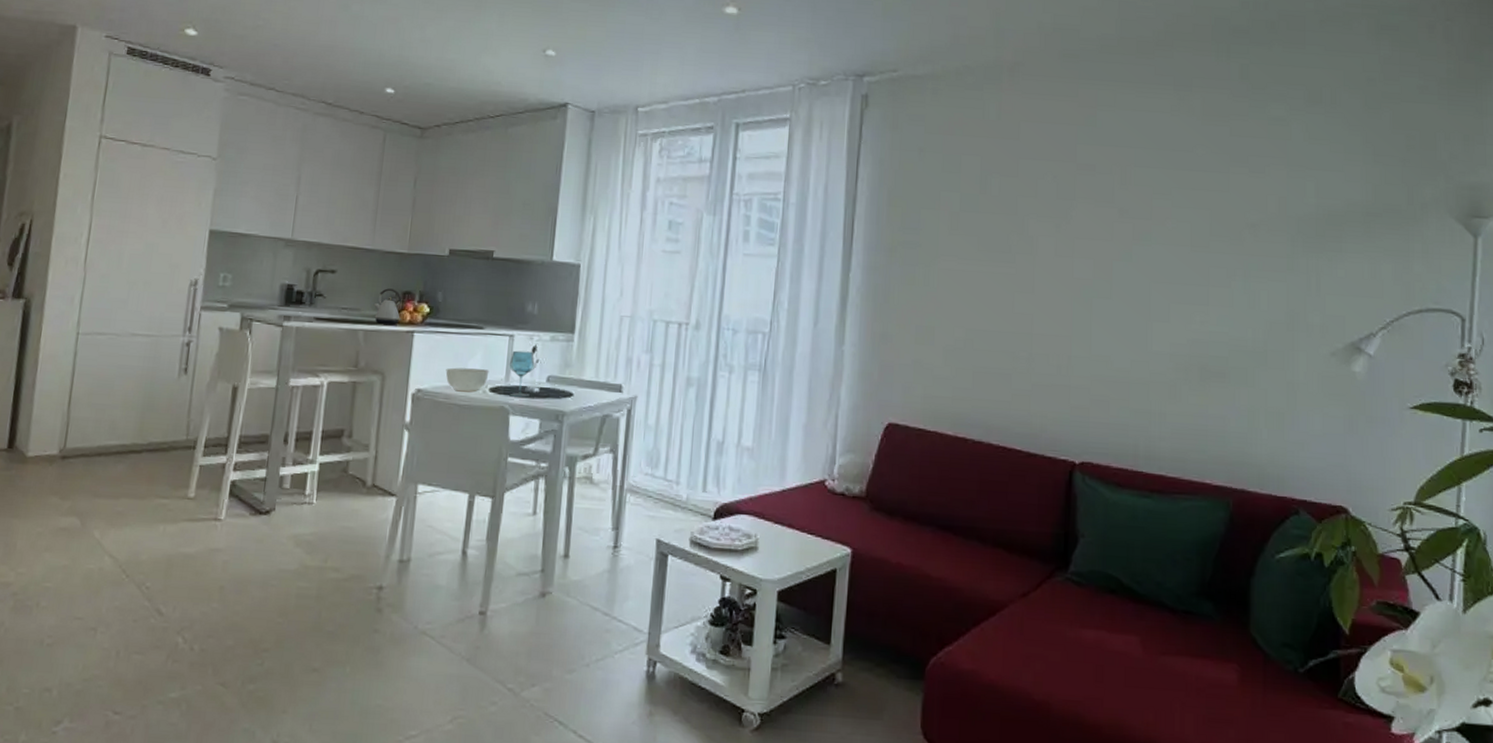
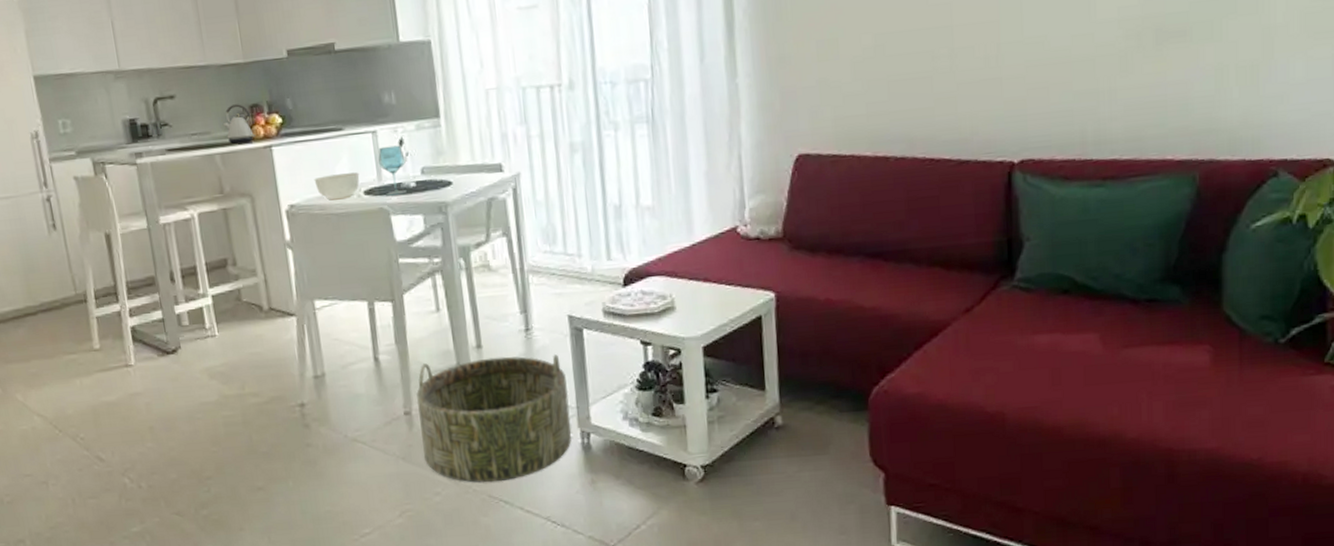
basket: none [489,565,644,699] -> present [416,354,572,482]

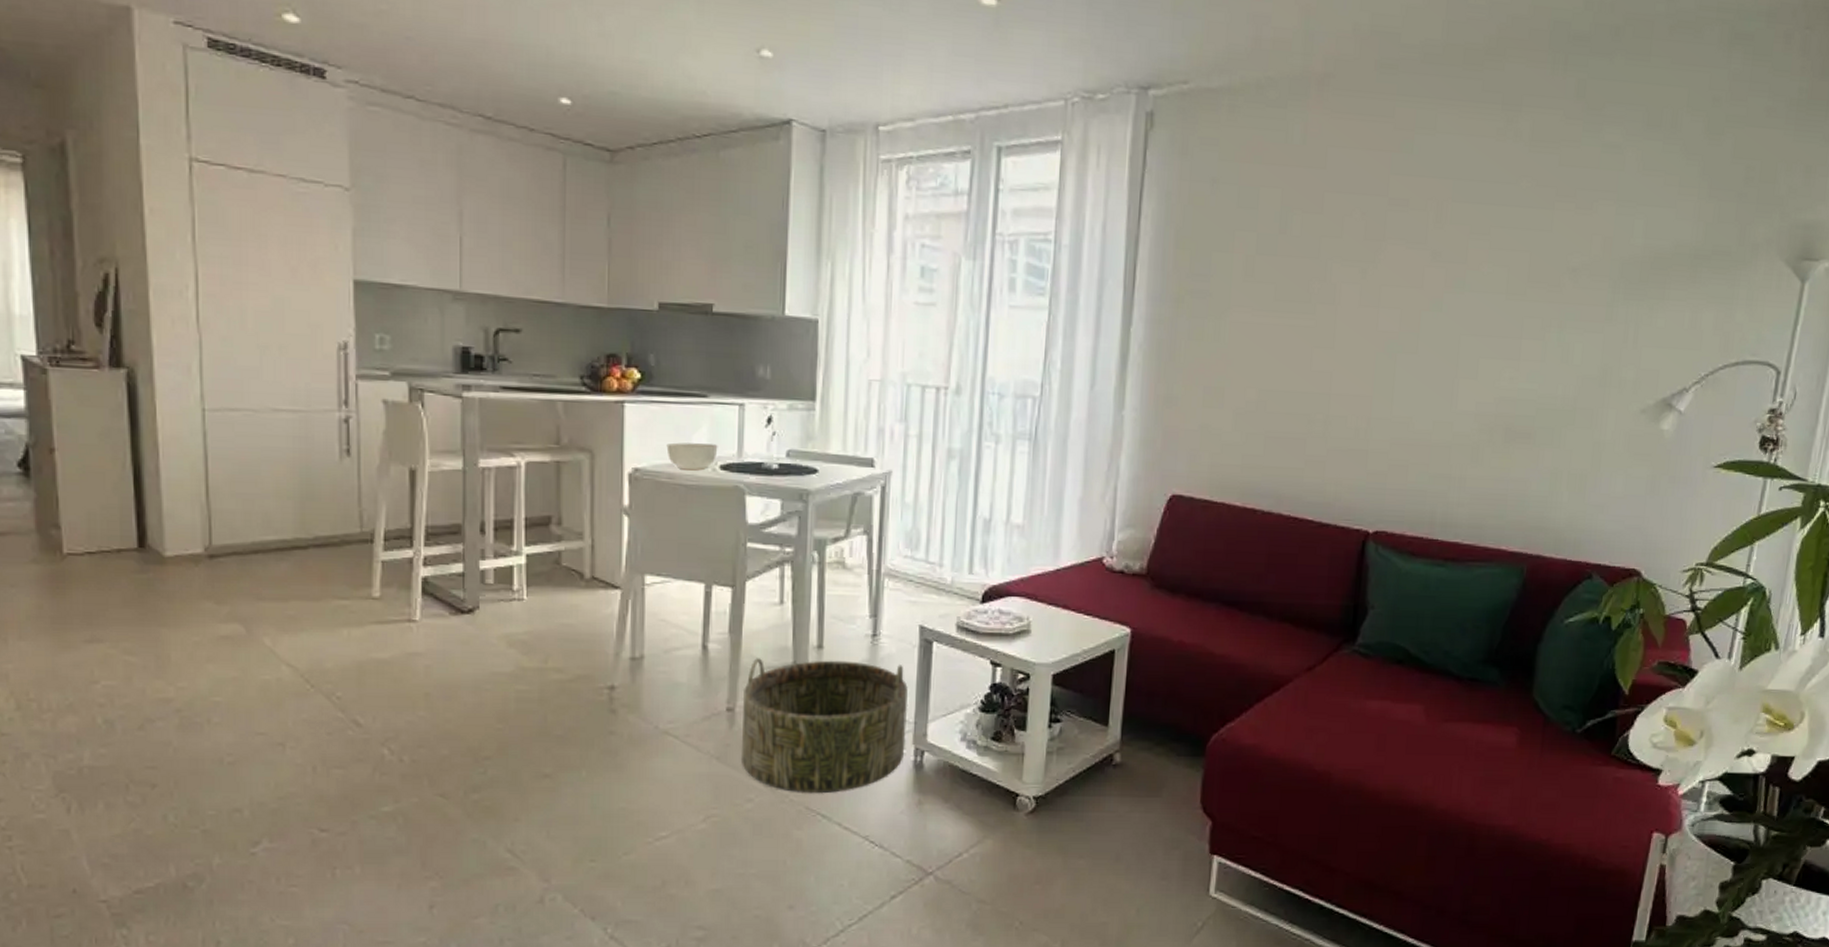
kettle: present [223,104,255,145] -> none [573,350,607,395]
wine glass: present [377,145,407,196] -> none [740,421,771,475]

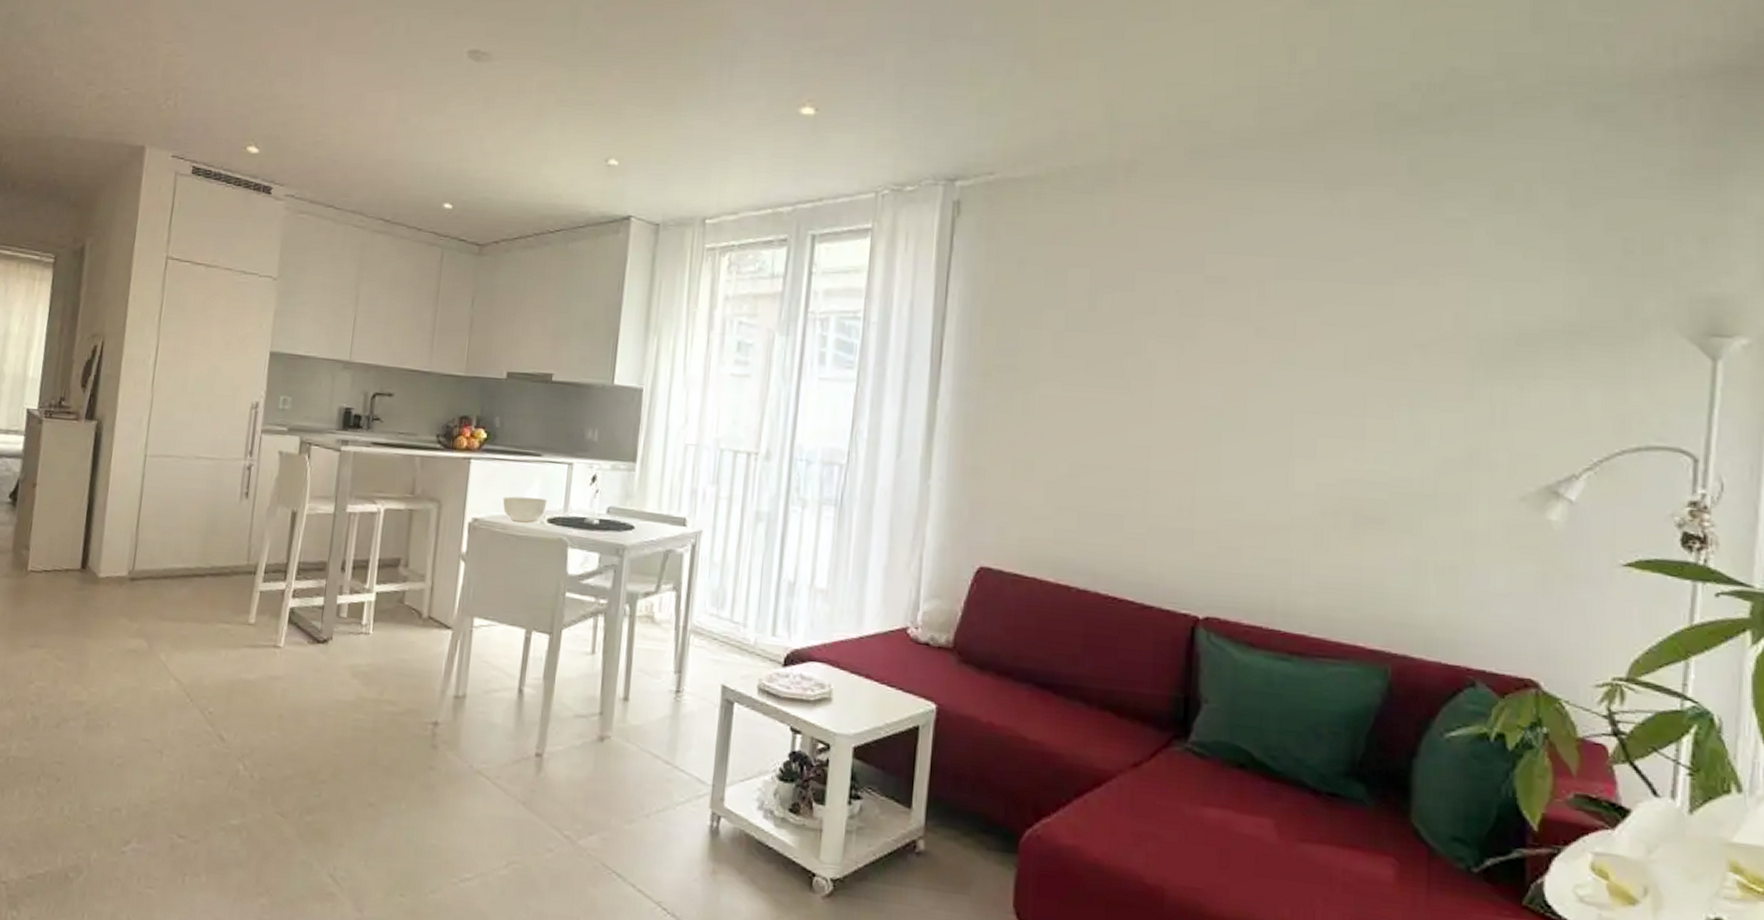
basket: present [742,658,908,793] -> none [545,705,708,851]

